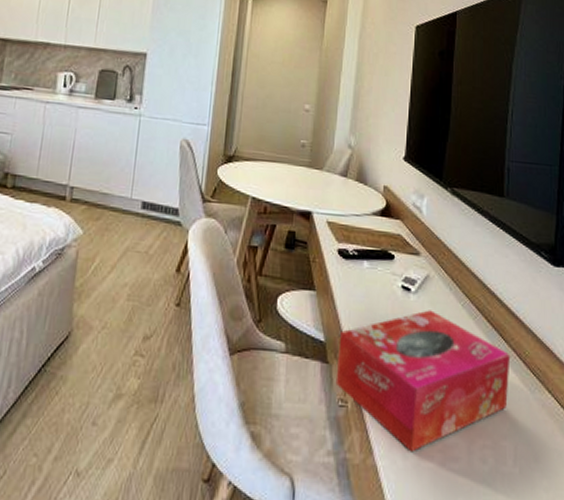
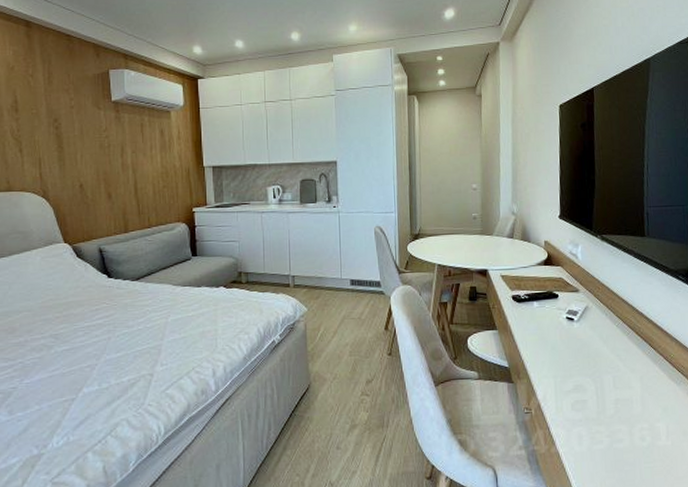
tissue box: present [335,310,511,452] -> none [520,333,659,440]

